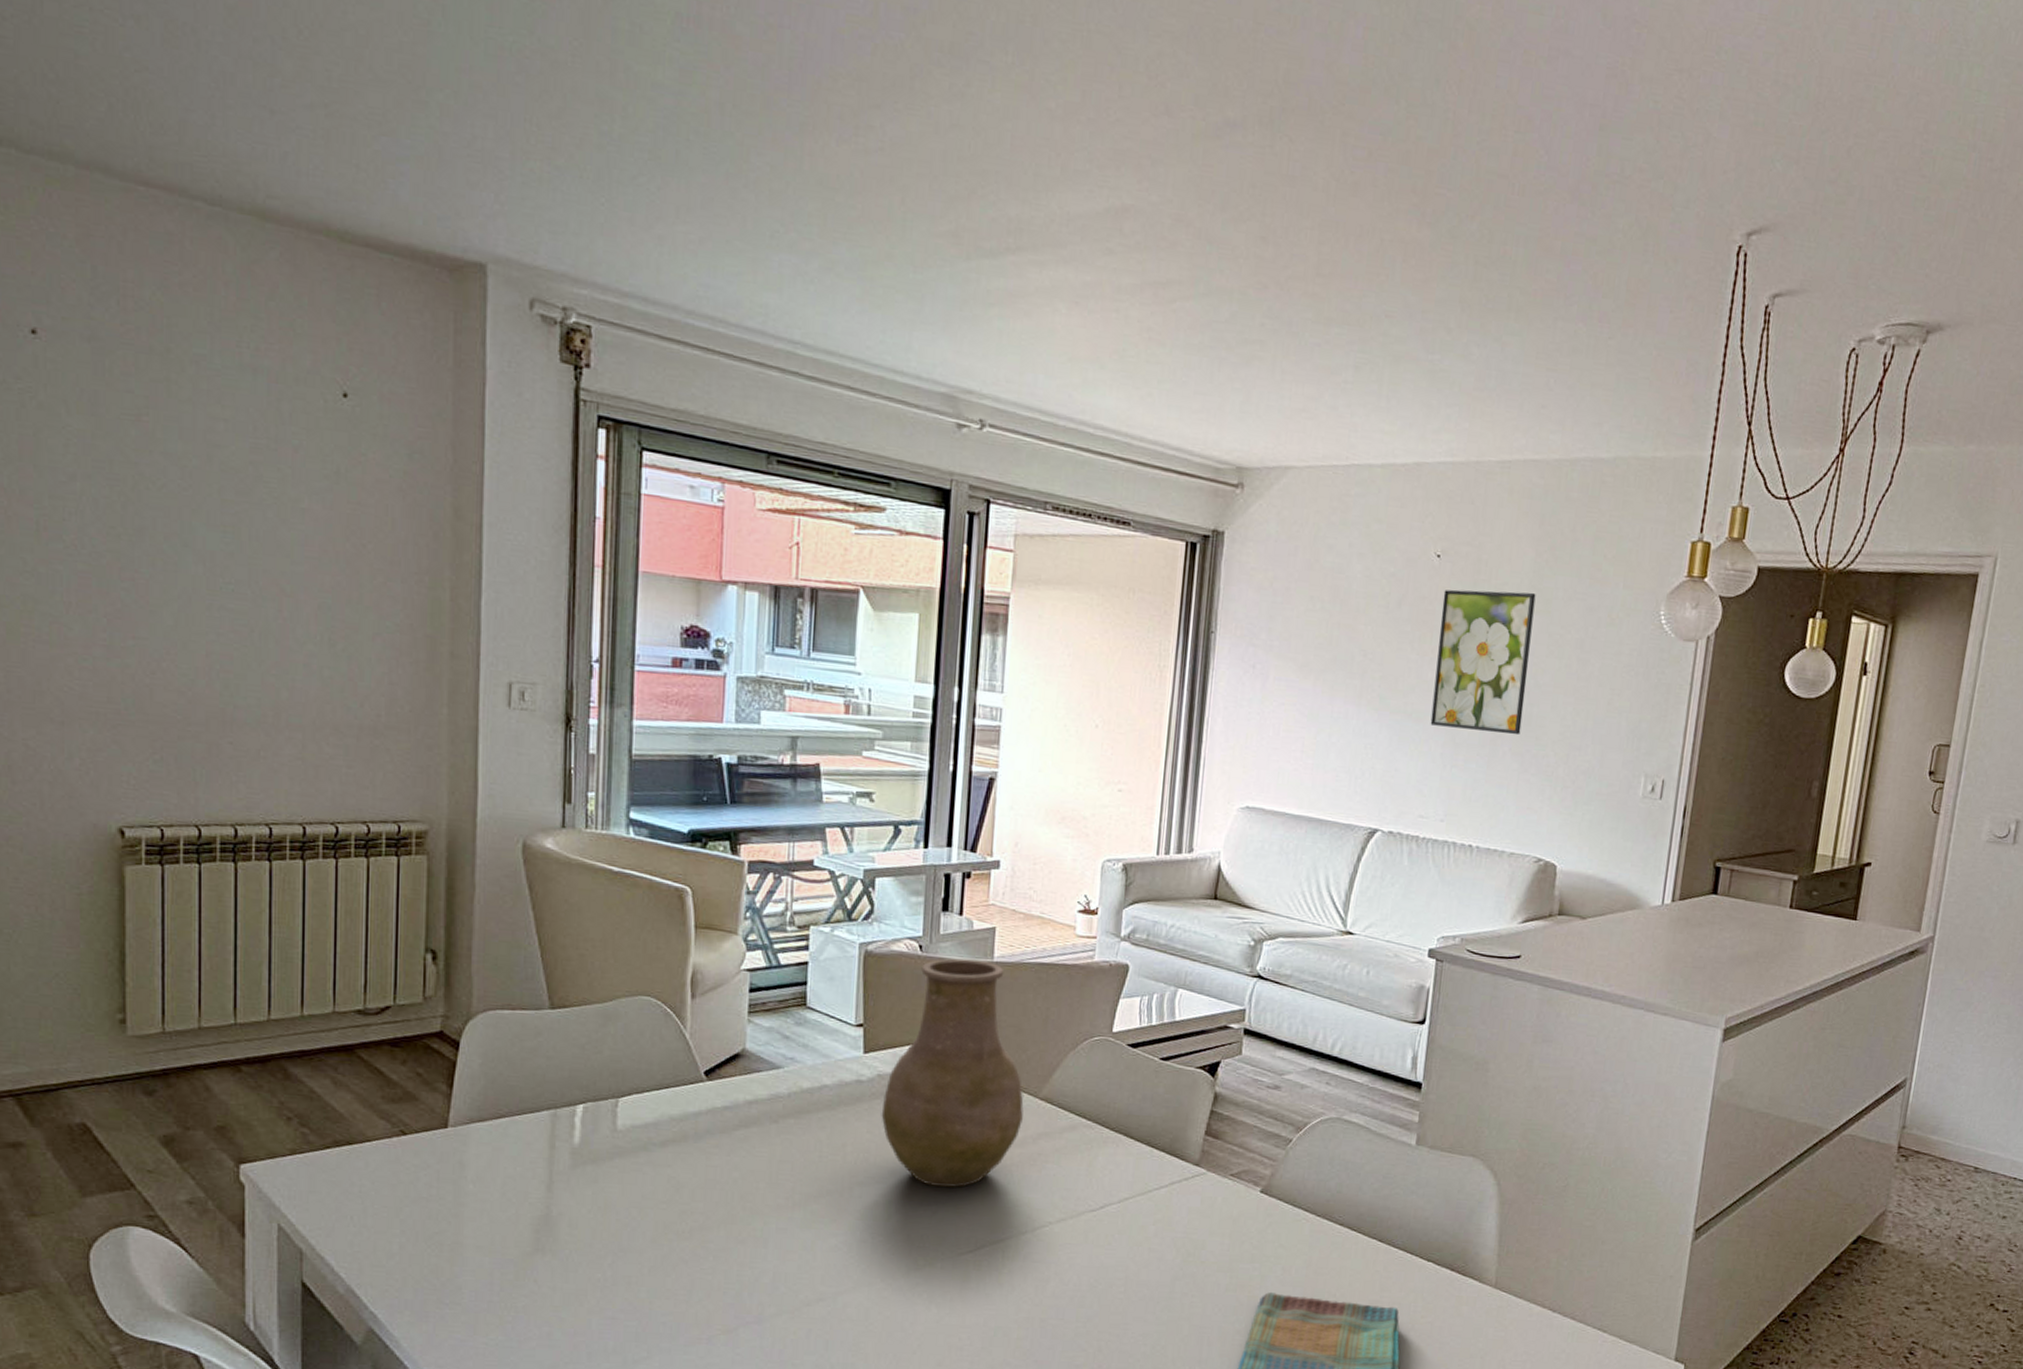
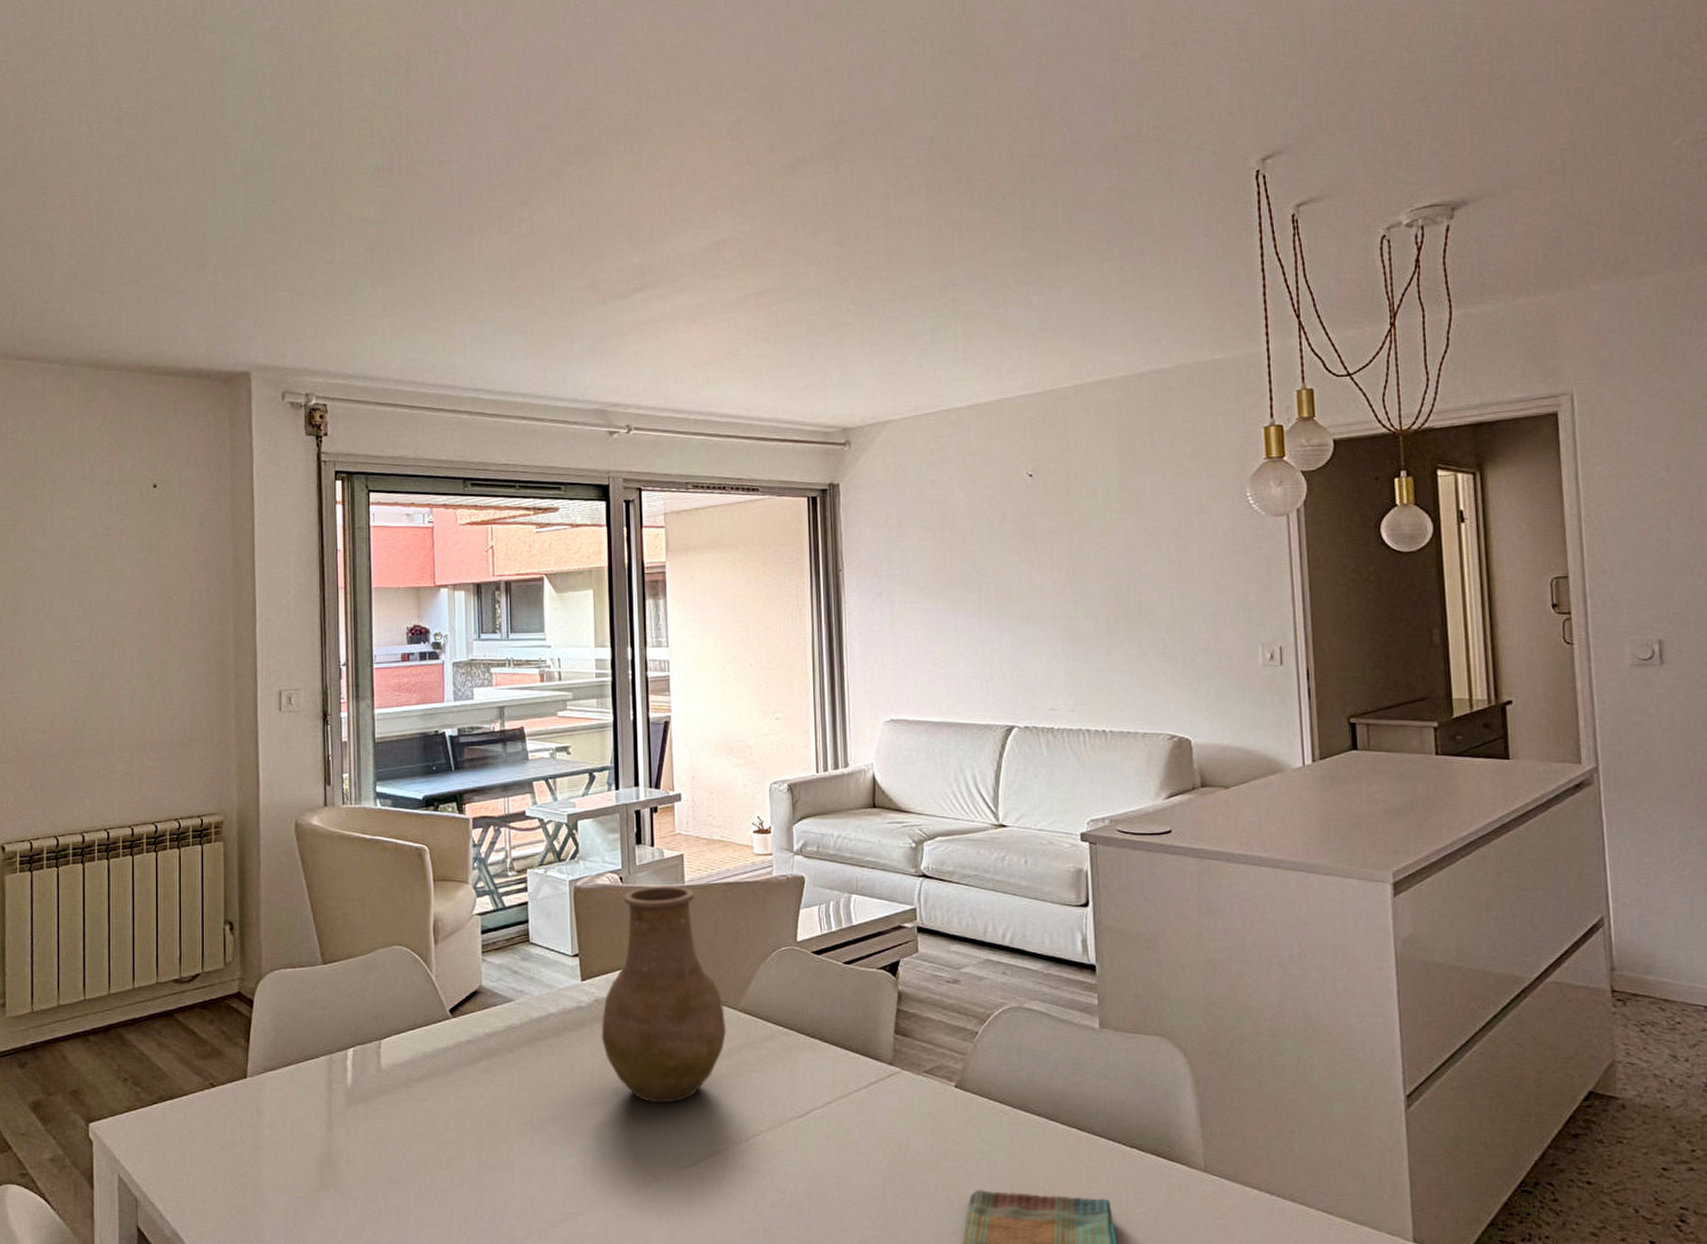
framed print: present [1430,589,1536,735] -> none [1040,494,1134,625]

